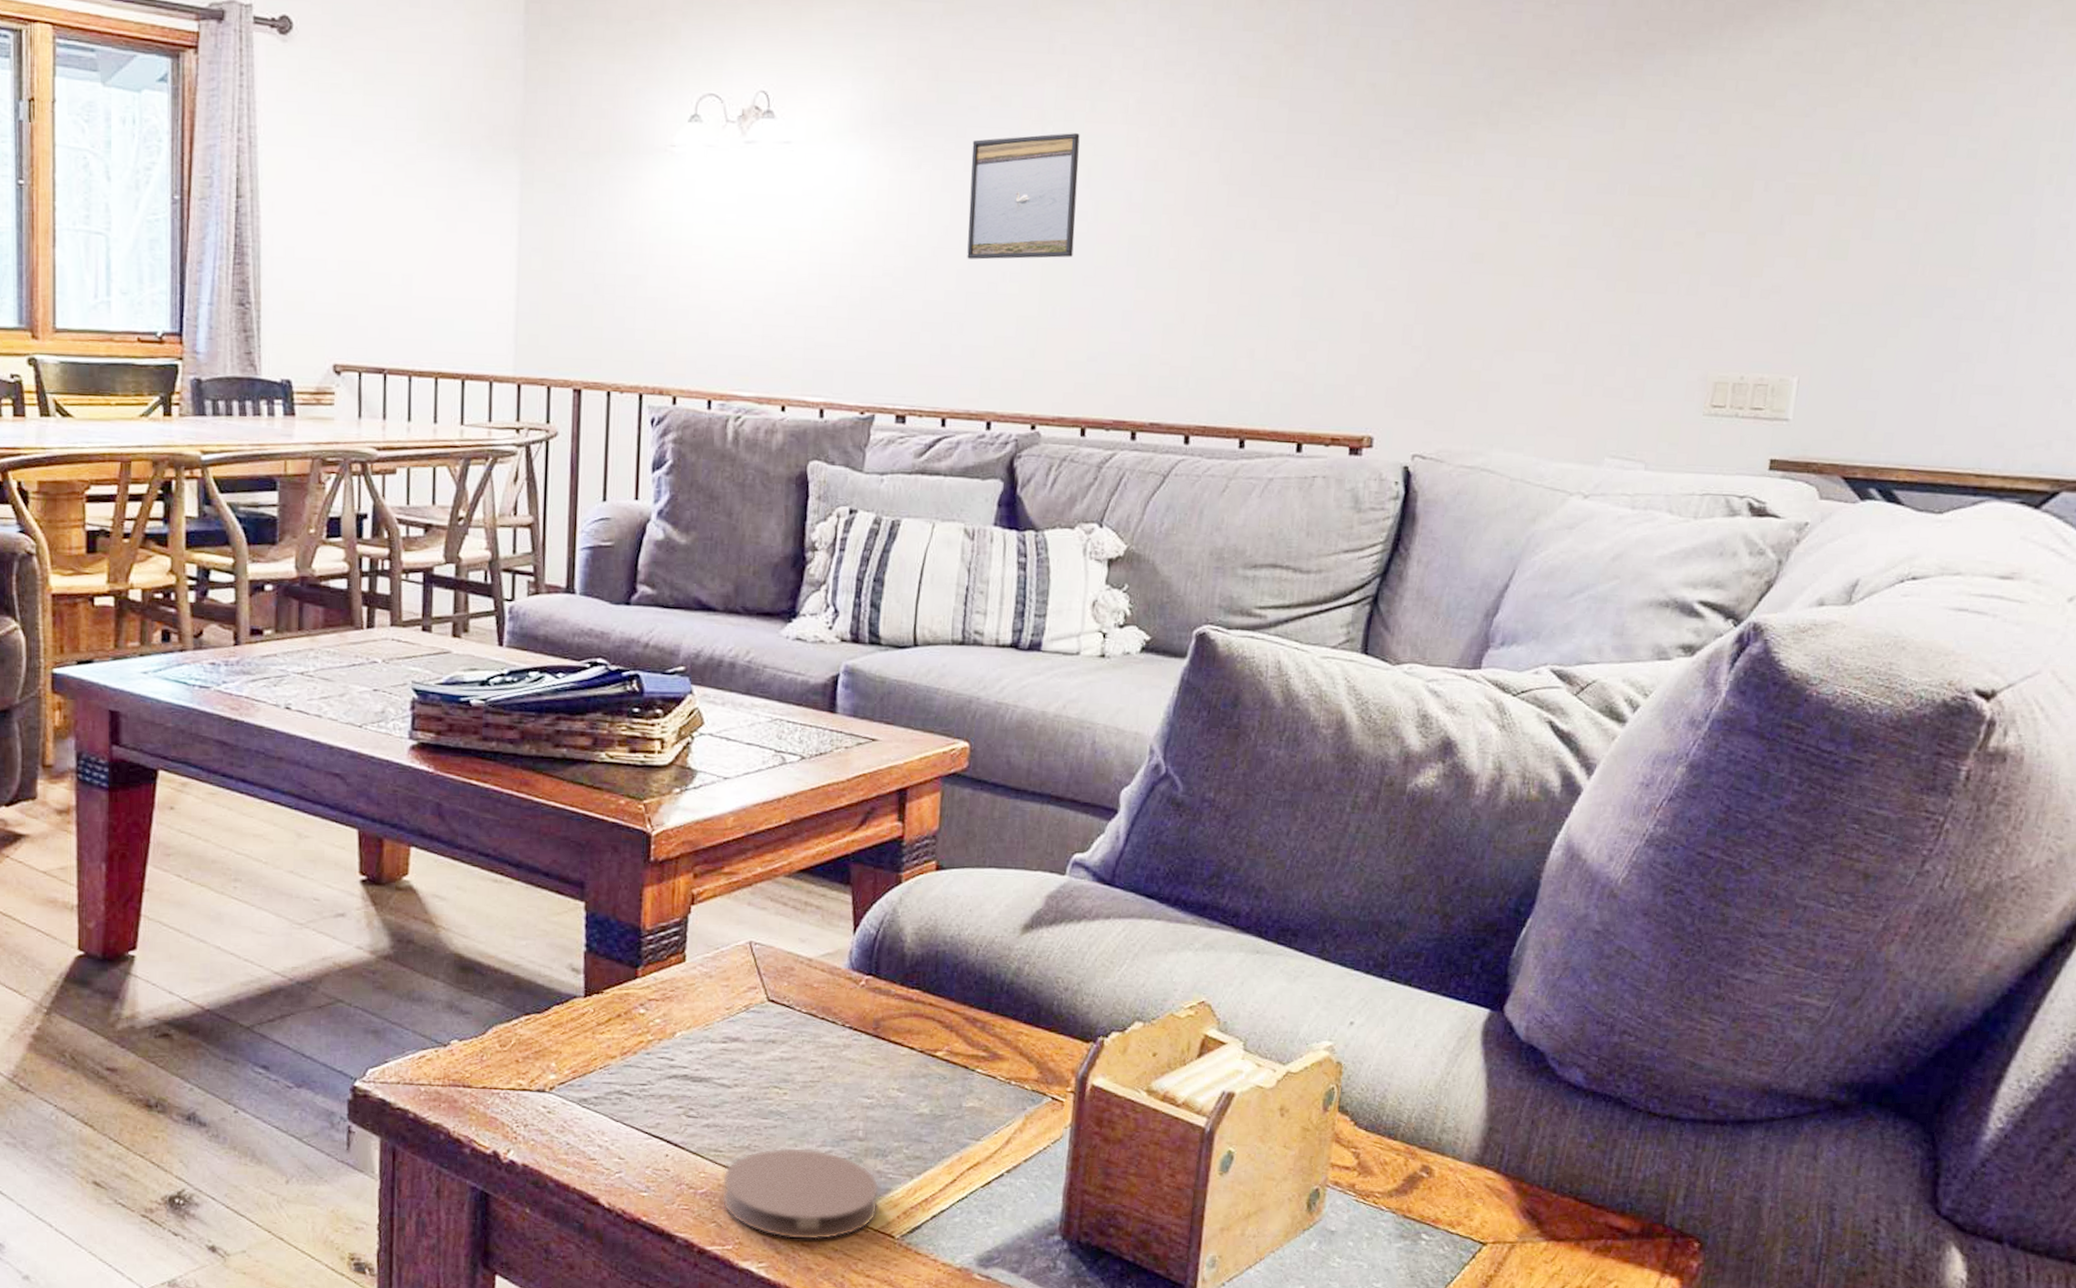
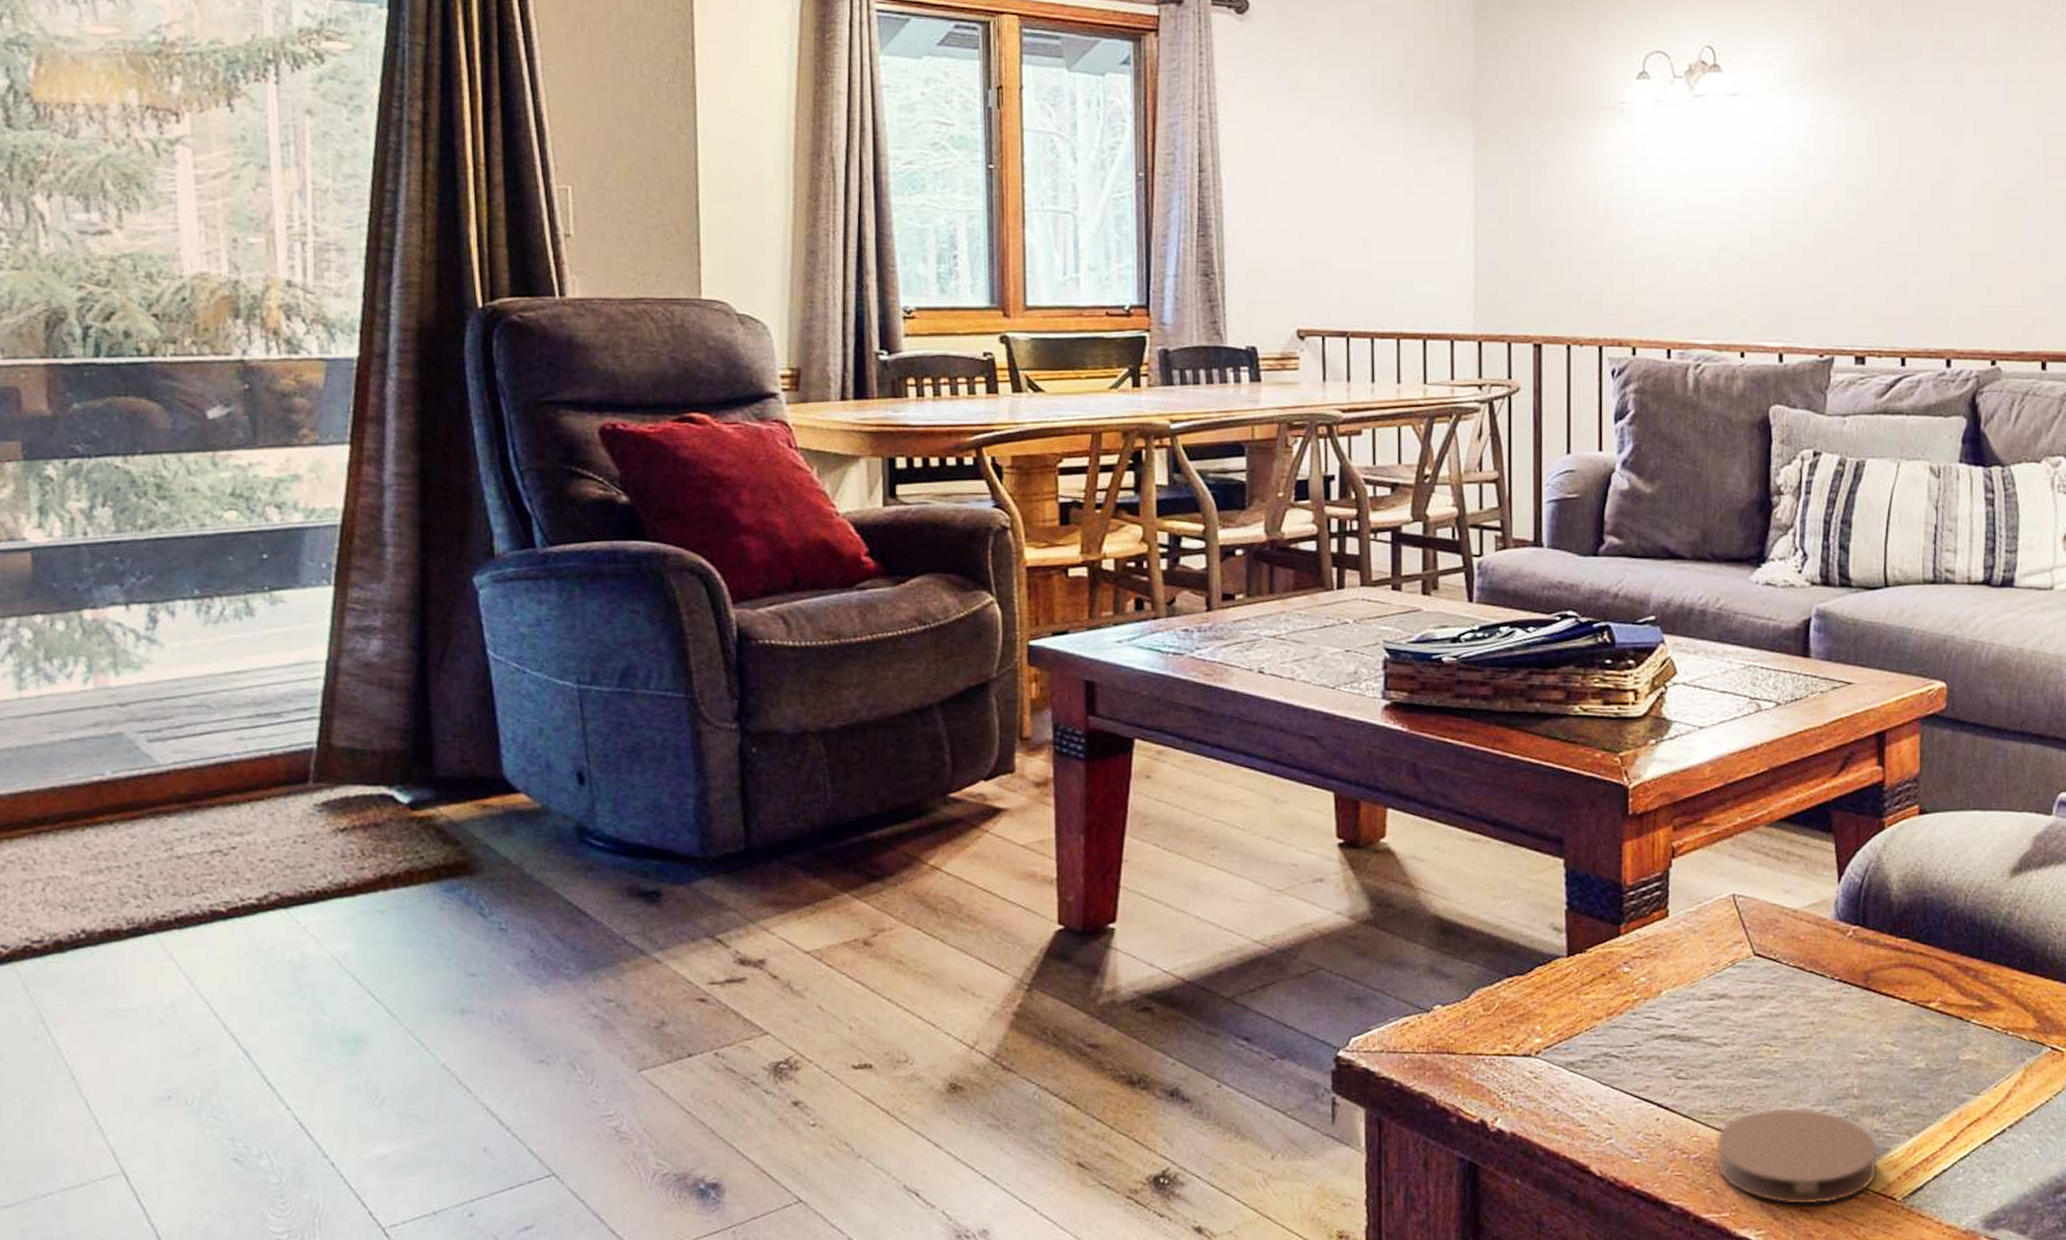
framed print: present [967,133,1080,260] -> none [1917,72,2024,200]

